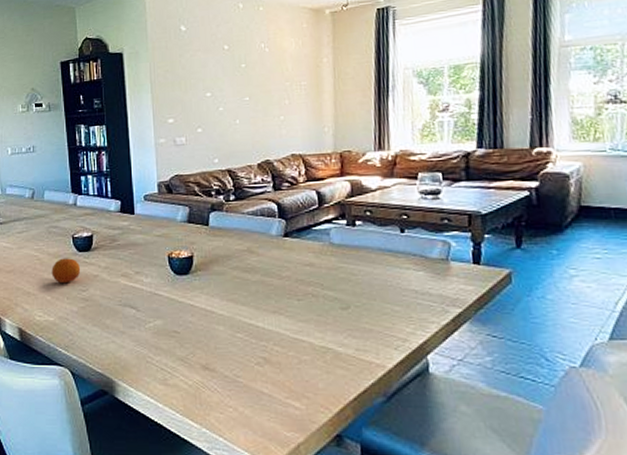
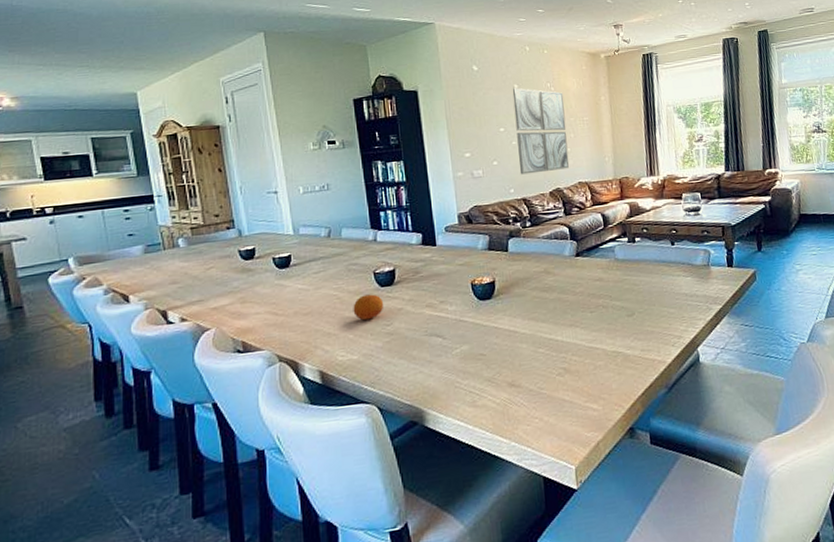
wall art: none [222,49,282,144] -> present [512,87,569,175]

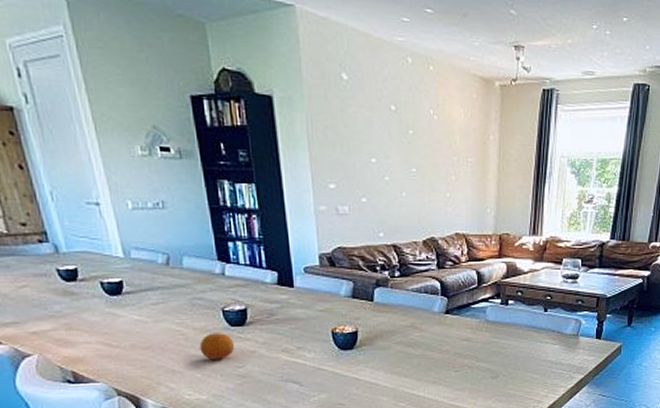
wall art: present [512,87,569,175] -> none [388,109,448,218]

